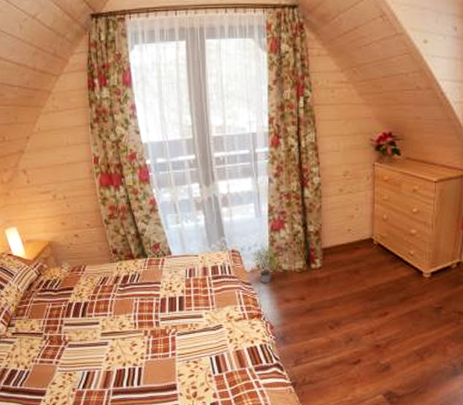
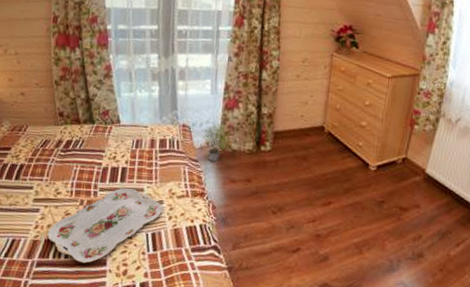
serving tray: none [118,315,223,389] -> present [47,187,163,264]

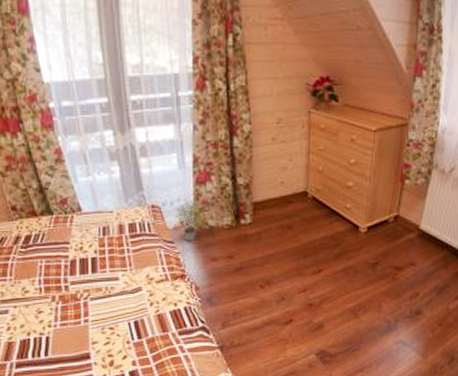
serving tray: present [47,187,163,264] -> none [22,278,143,359]

